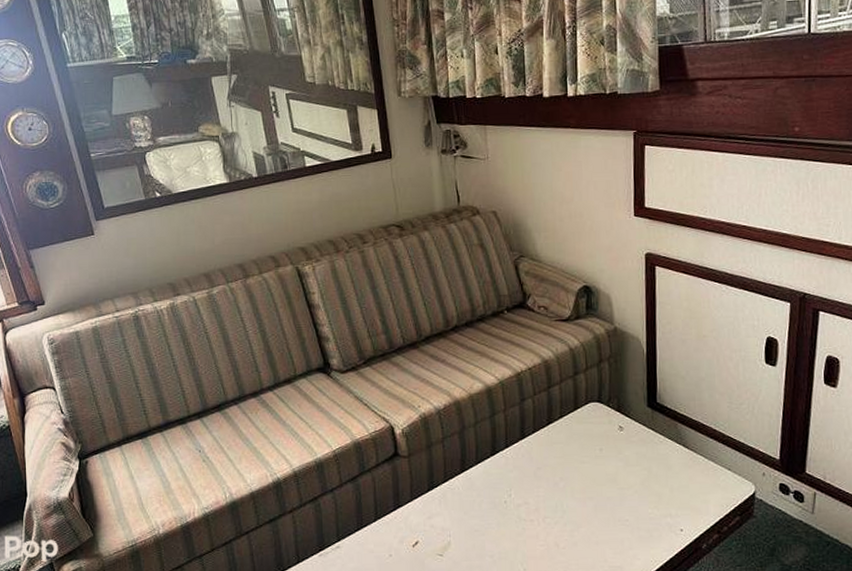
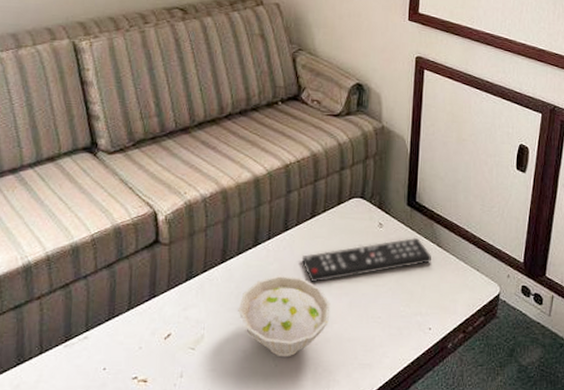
bowl: none [482,482,575,562] -> present [238,275,331,357]
remote control: none [542,438,678,489] -> present [302,237,431,283]

